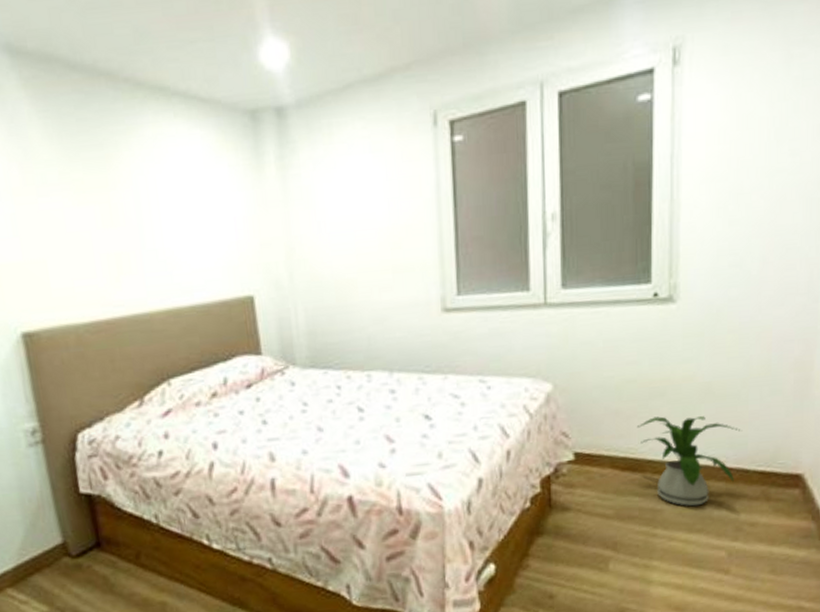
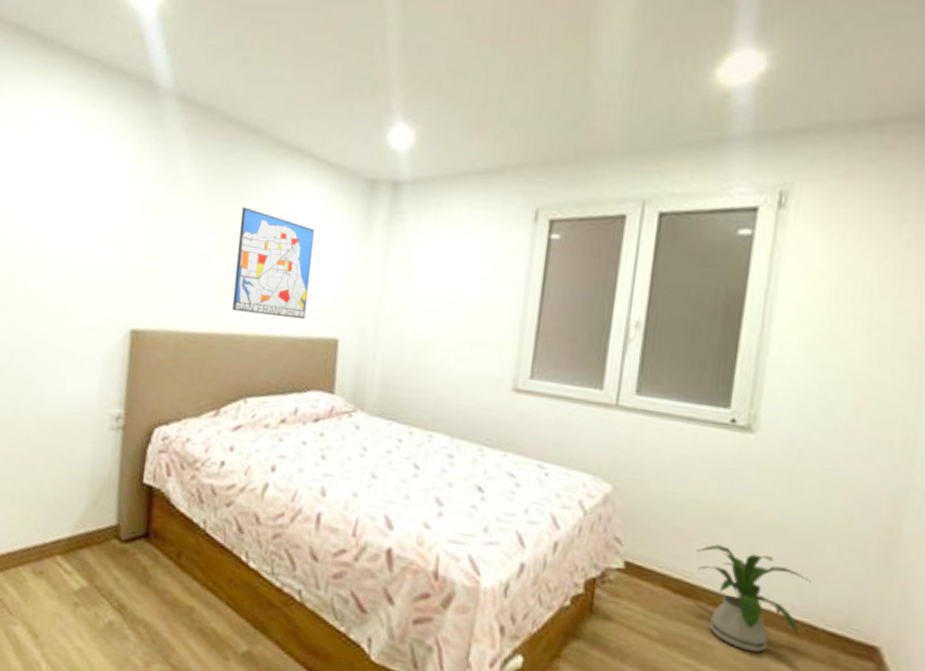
wall art: none [113,168,213,289] -> present [231,207,314,320]

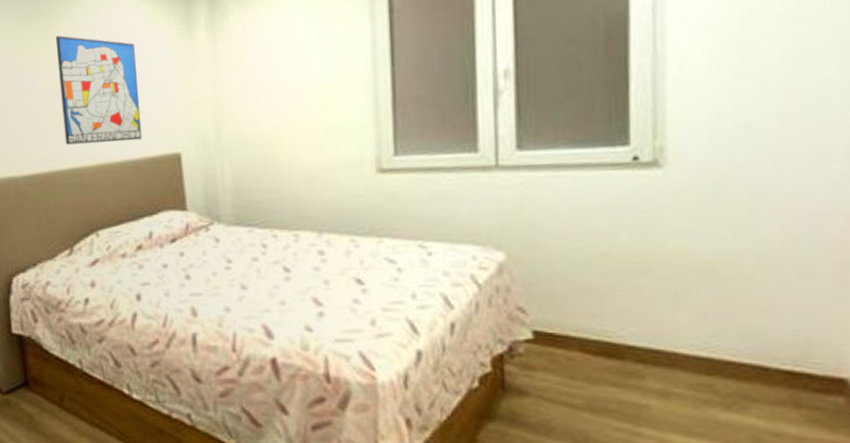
house plant: present [695,544,814,652] -> none [612,296,759,405]

